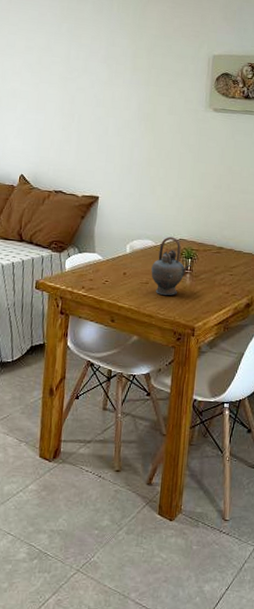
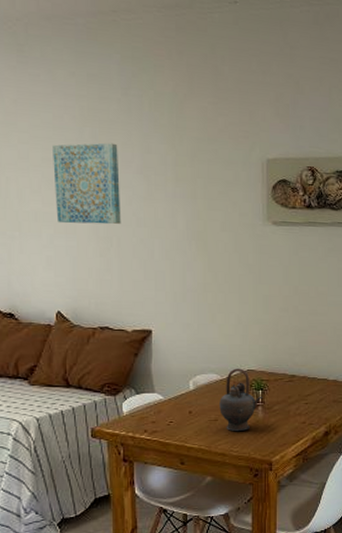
wall art: none [30,36,88,104] -> present [53,143,121,225]

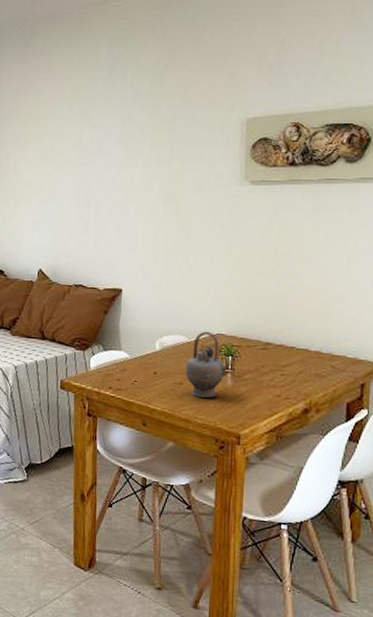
wall art: present [53,143,121,225] -> none [44,116,102,191]

